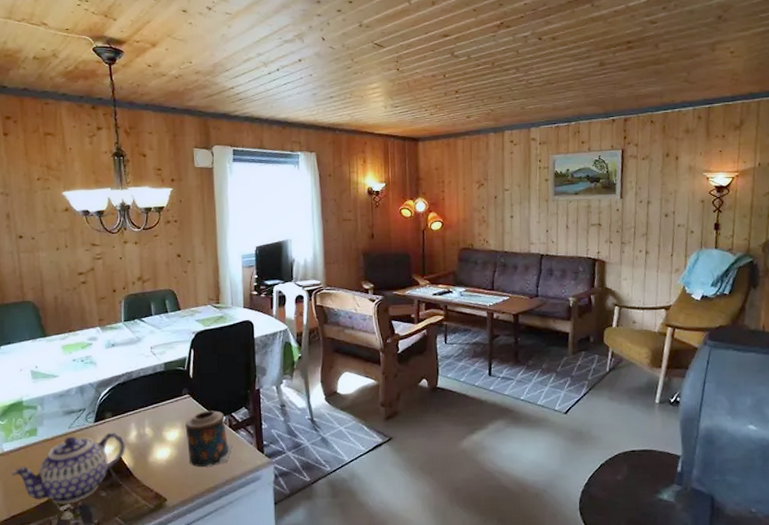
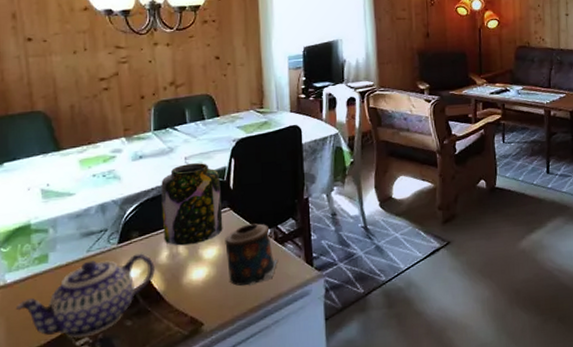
jar: none [130,352,184,427] -> present [161,163,223,246]

